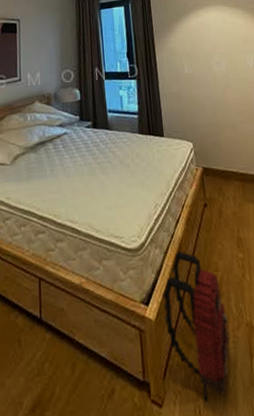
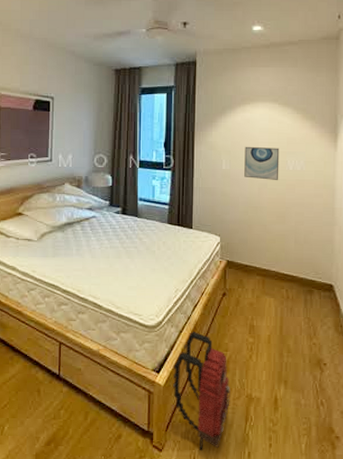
wall art: none [203,47,241,80] -> present [244,146,280,180]

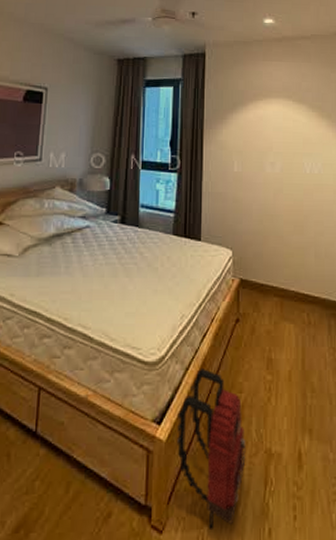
wall art: present [244,146,280,180] -> none [258,146,296,184]

